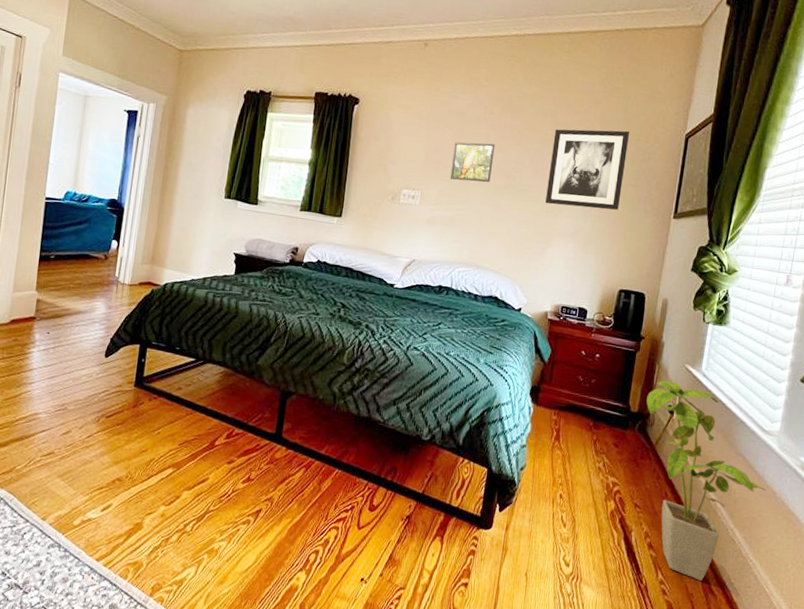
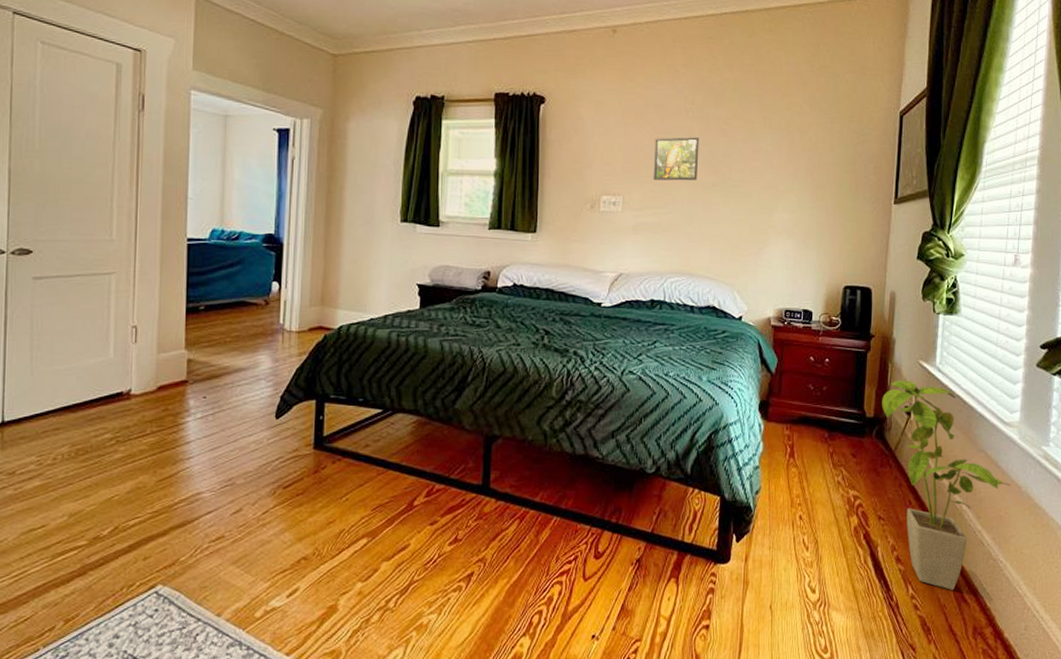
wall art: present [545,129,630,210] -> none [758,112,842,200]

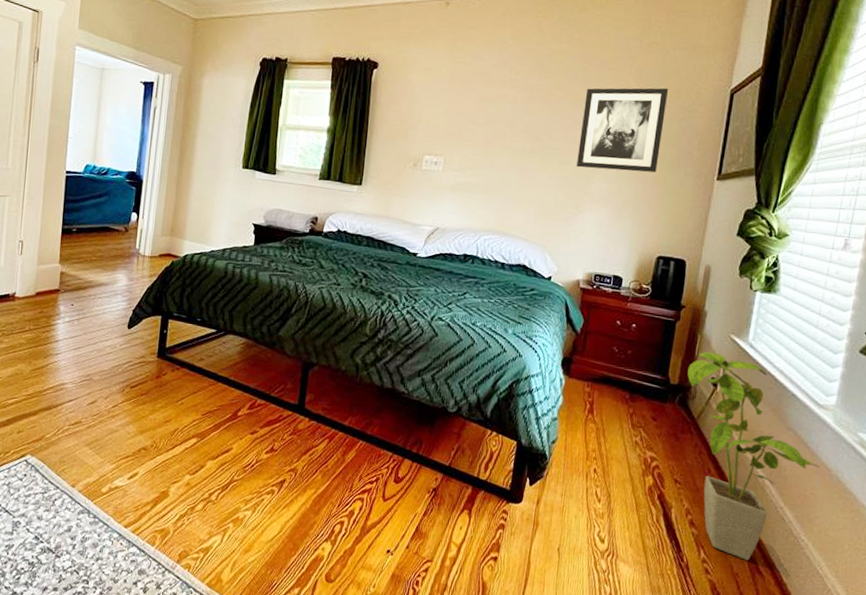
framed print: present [653,137,700,181] -> none [474,105,522,146]
wall art: none [758,112,842,200] -> present [576,88,669,172]

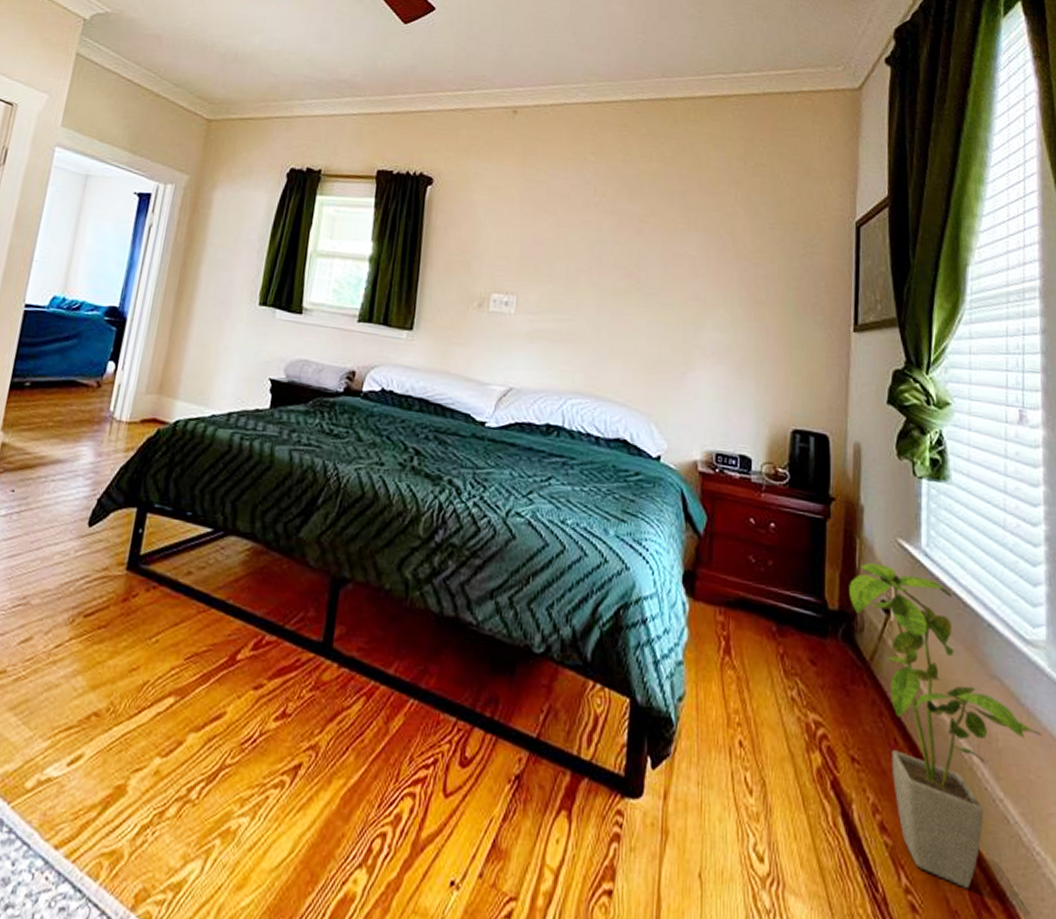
wall art: present [576,88,669,172] -> none [681,215,784,321]

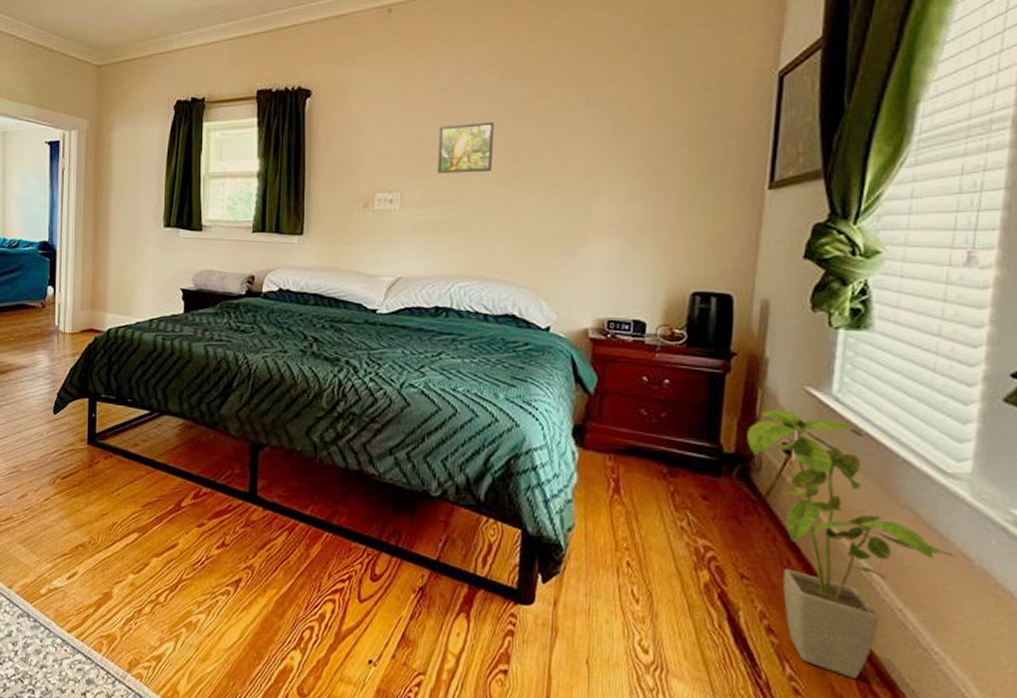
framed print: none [553,232,610,284] -> present [437,122,495,173]

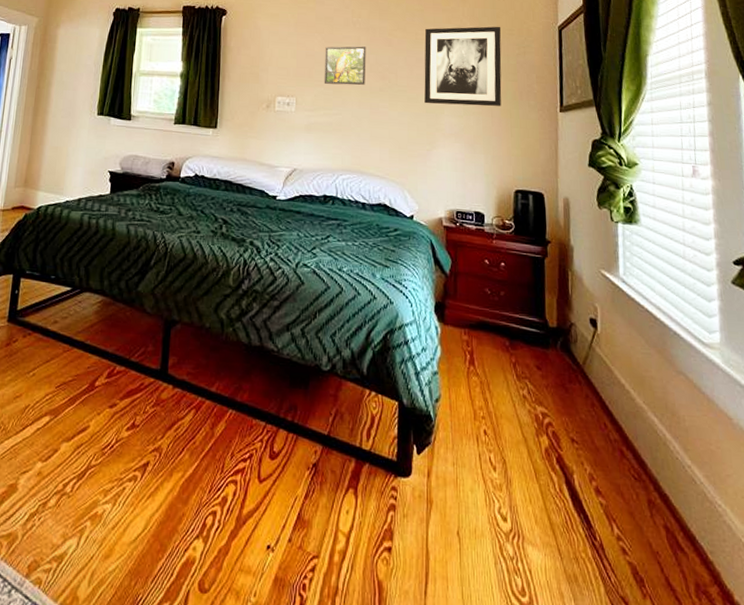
wall art: none [572,79,691,190] -> present [424,26,502,107]
house plant: present [747,410,955,679] -> none [564,290,720,535]

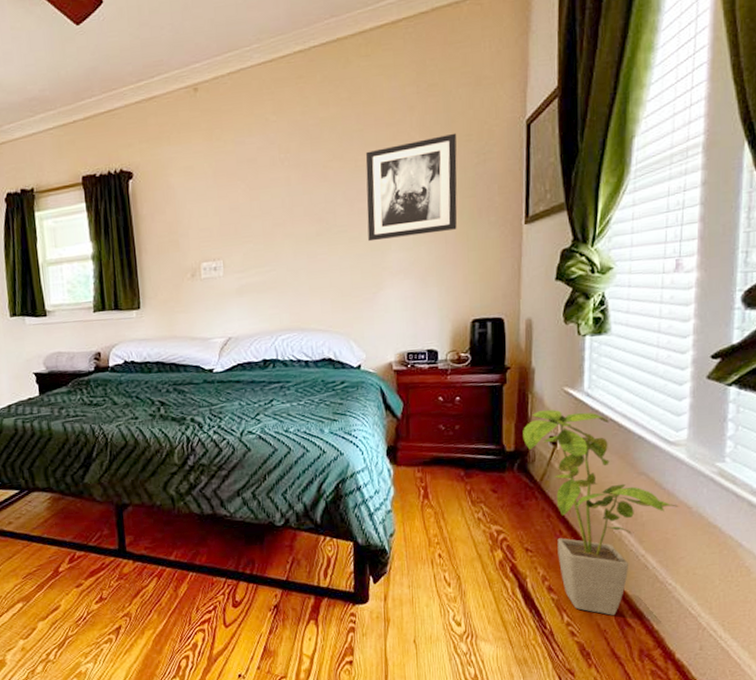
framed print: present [324,46,366,85] -> none [251,187,300,239]
house plant: none [564,290,720,535] -> present [523,409,679,615]

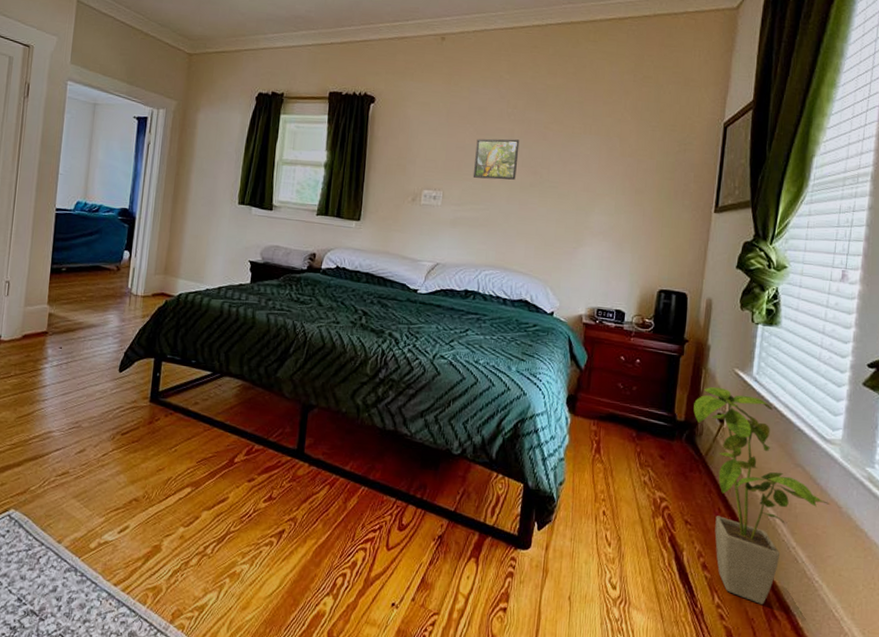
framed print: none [251,187,300,239] -> present [472,138,520,180]
wall art: present [365,133,458,242] -> none [575,121,664,205]

